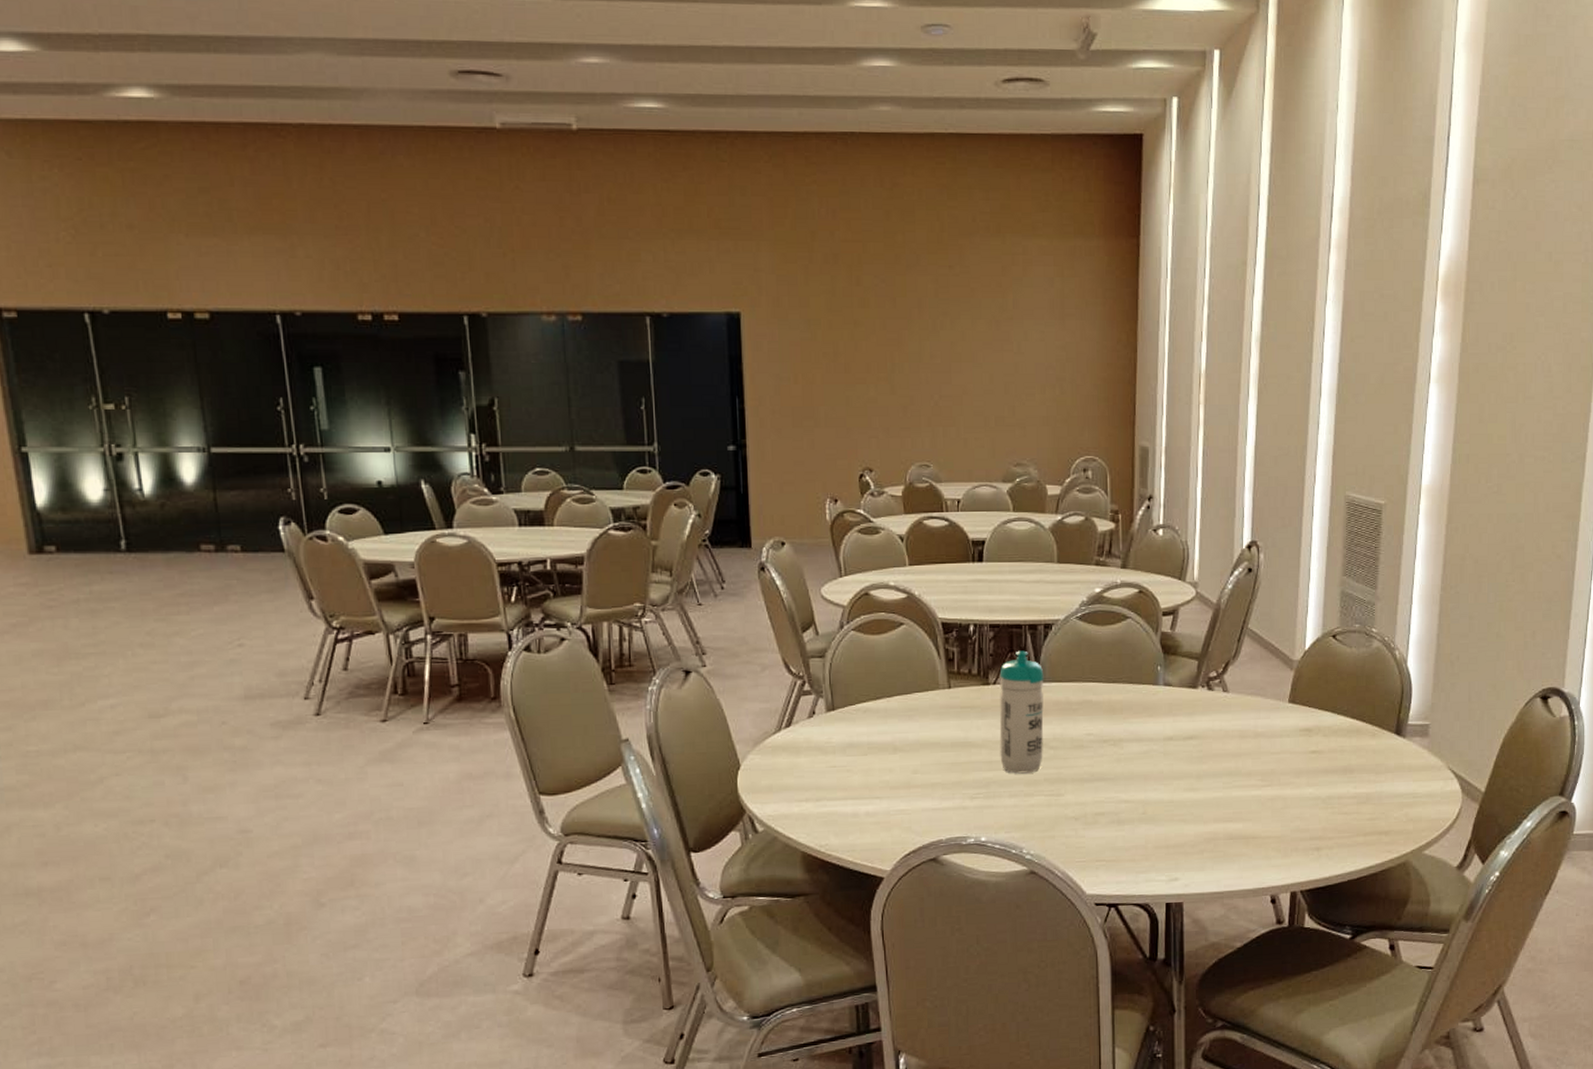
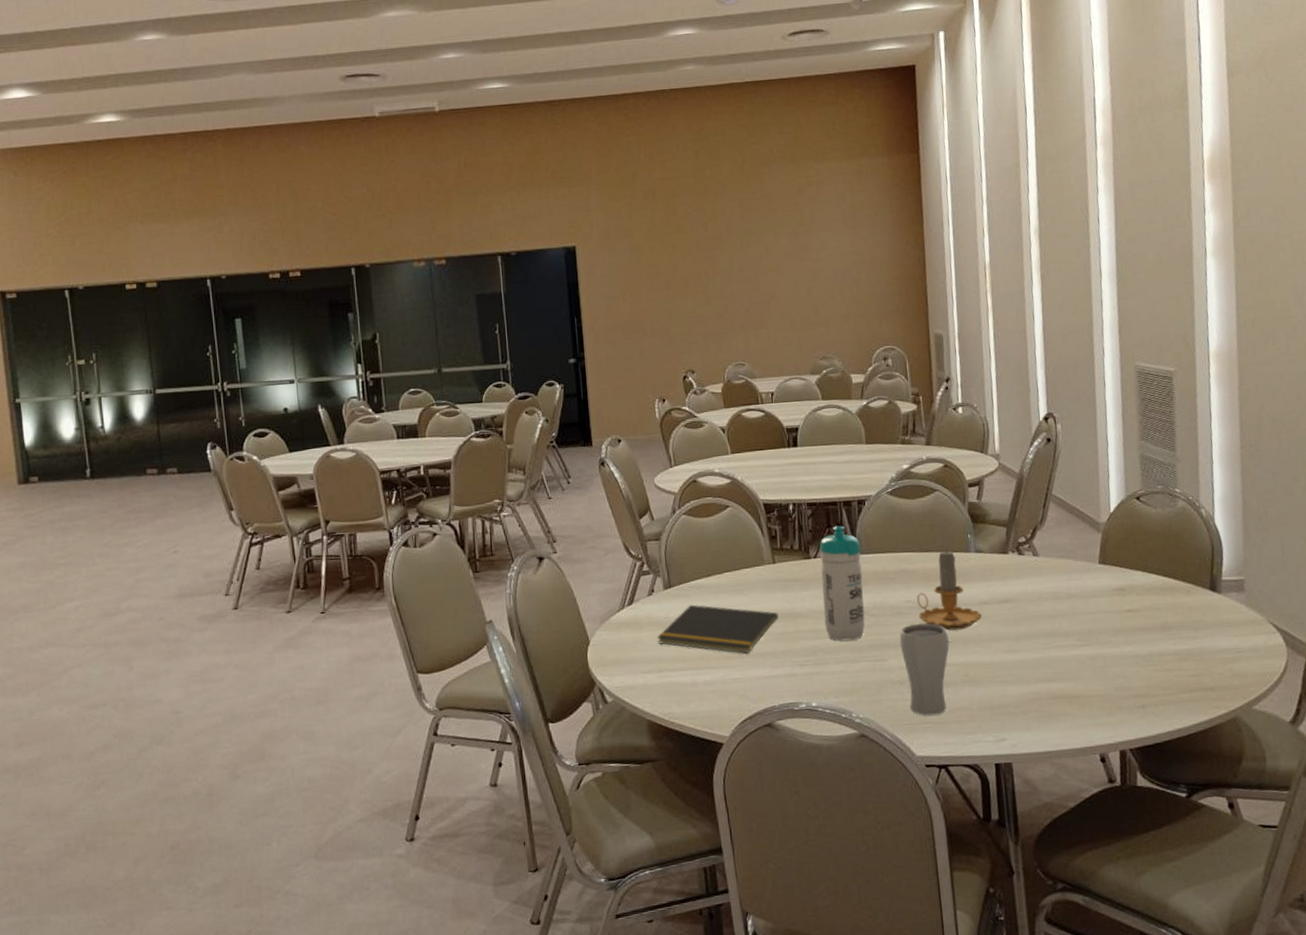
notepad: none [816,729,951,785] -> present [657,604,779,655]
drinking glass: none [1078,757,1129,853] -> present [899,623,949,716]
candle: none [1099,680,1166,766] -> present [917,548,983,631]

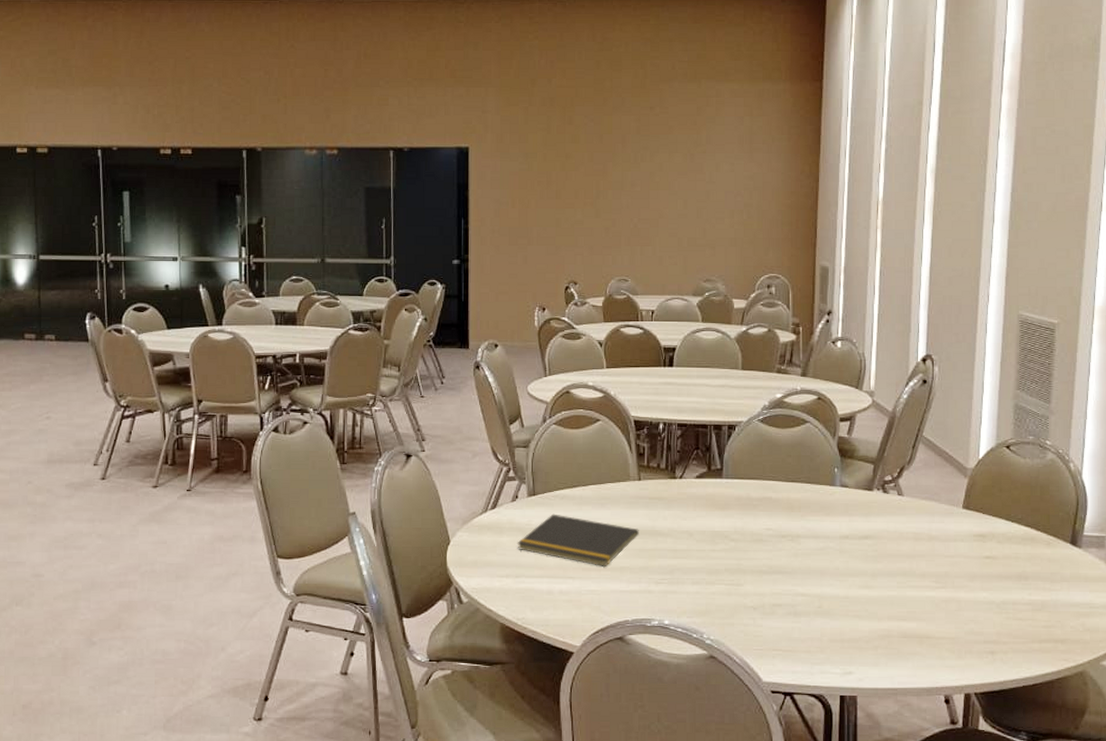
water bottle: present [819,525,865,641] -> none [684,448,727,563]
drinking glass: present [899,623,949,716] -> none [757,551,806,643]
candle: present [917,548,983,631] -> none [778,480,842,562]

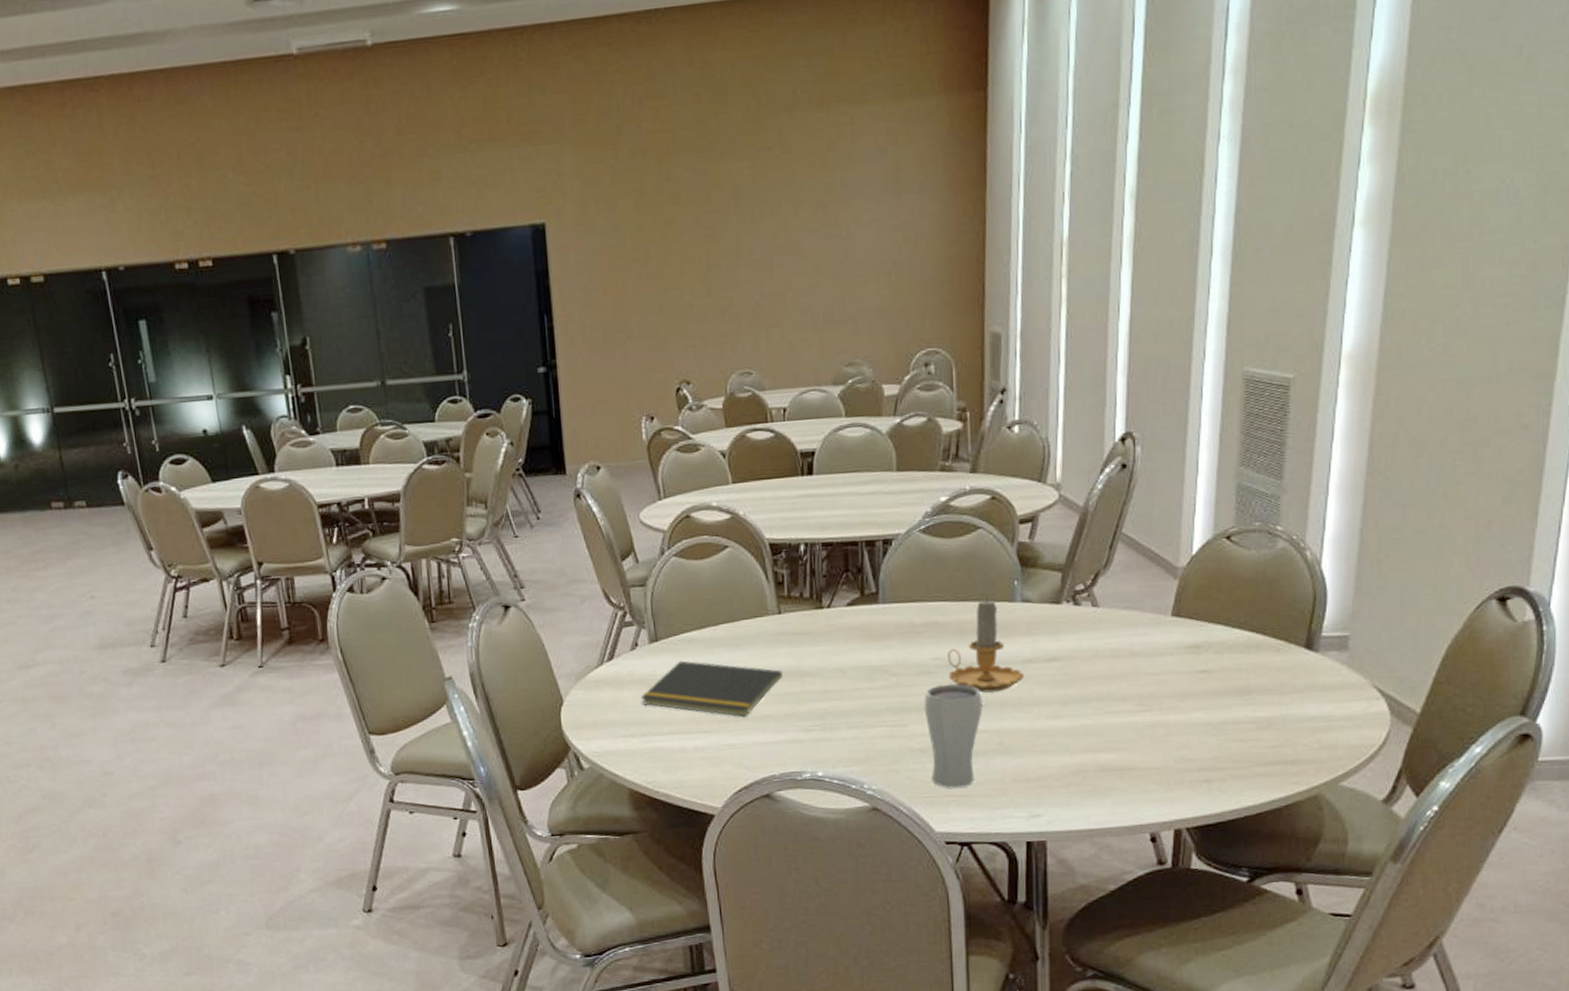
drinking glass: none [757,551,806,643] -> present [924,683,983,788]
candle: none [778,480,842,562] -> present [948,597,1025,693]

